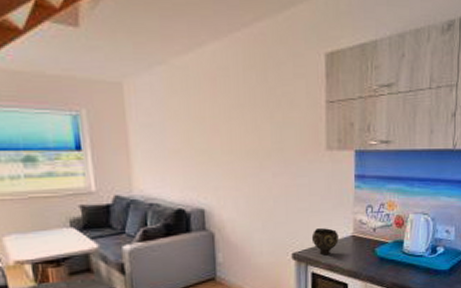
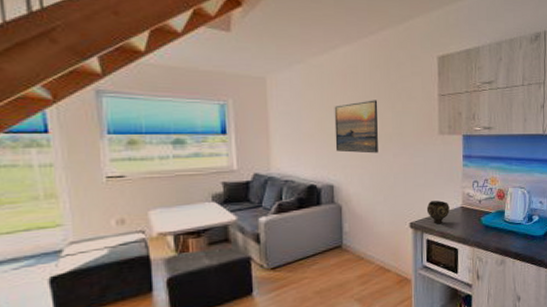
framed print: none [202,108,255,173] -> present [334,100,378,154]

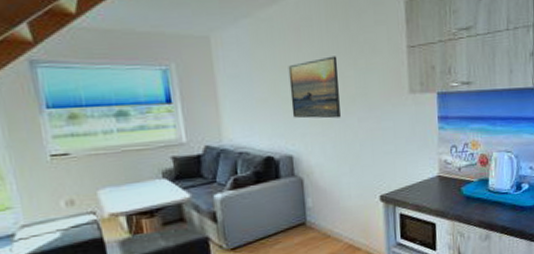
bowl: present [426,200,450,224] -> none [398,169,425,197]

